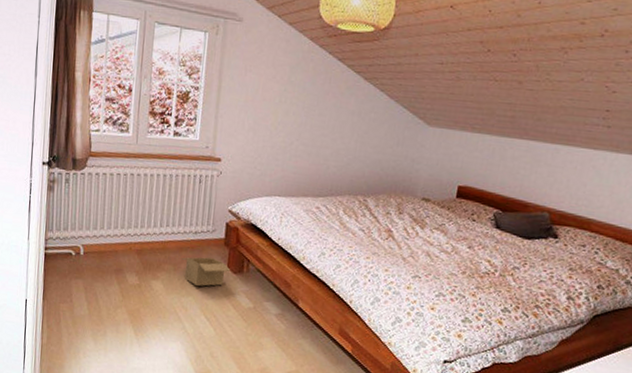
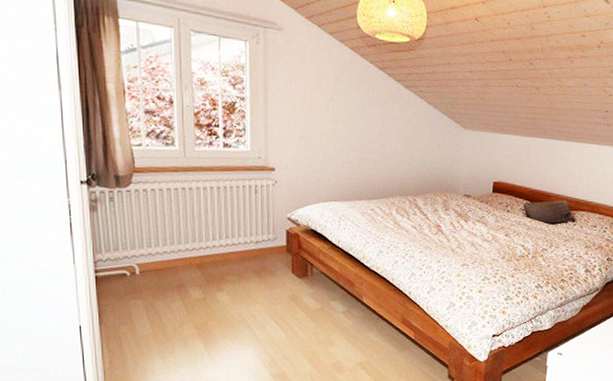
cardboard box: present [182,257,231,286] -> none [245,265,296,293]

